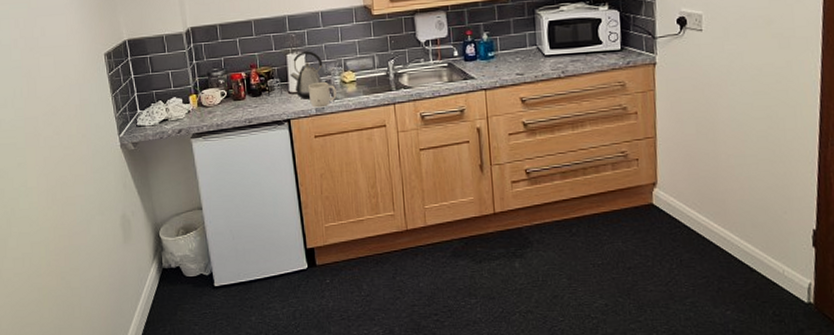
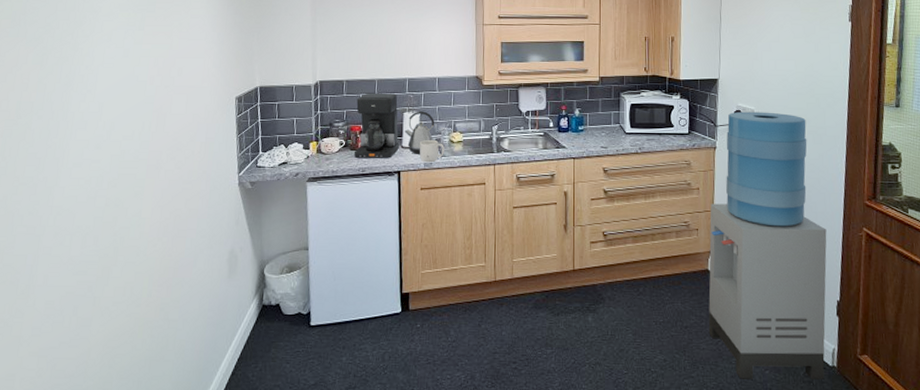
coffee maker: none [233,34,286,110] -> present [354,93,399,159]
water cooler: none [652,15,799,321] -> present [708,111,827,380]

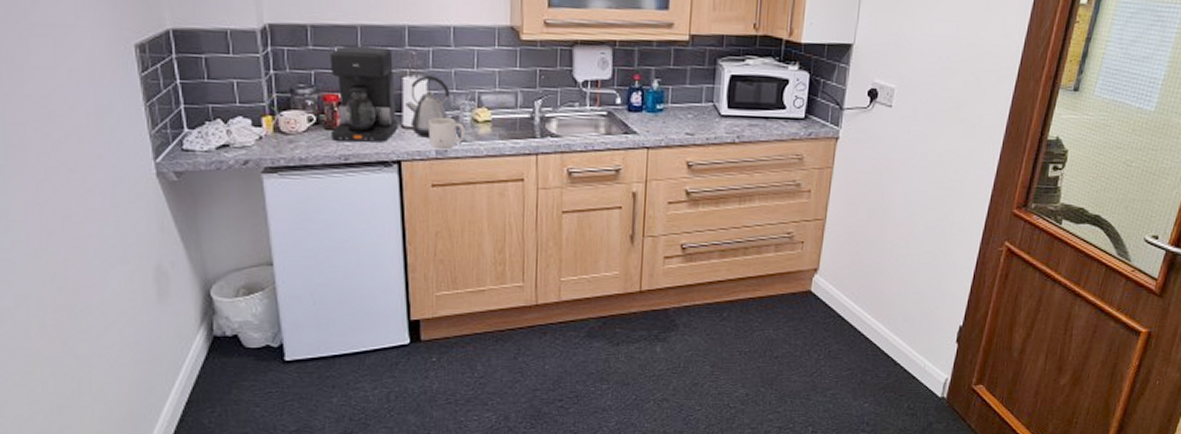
water cooler: present [708,111,827,380] -> none [802,90,961,413]

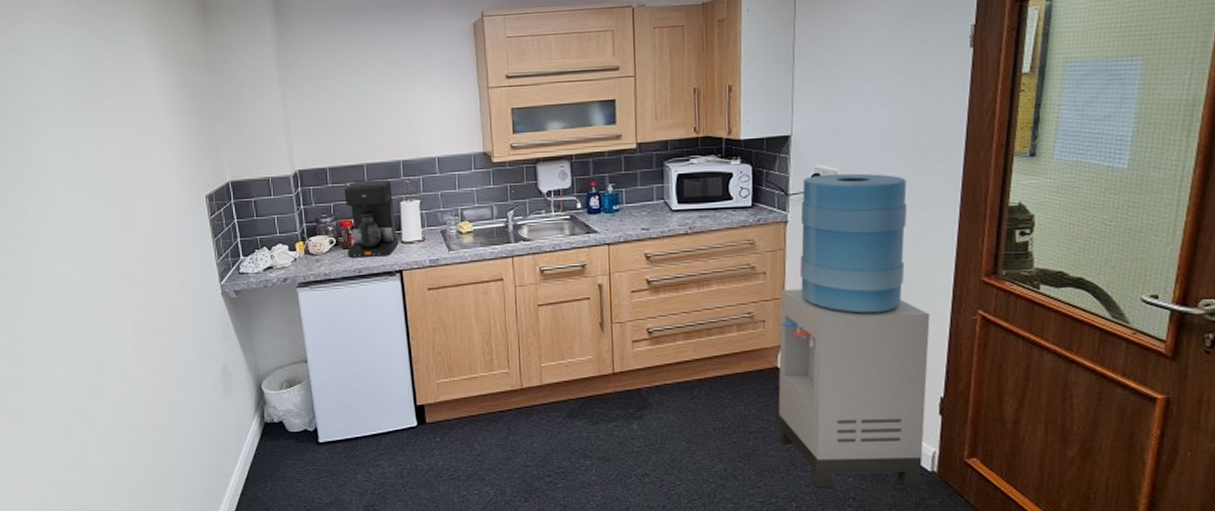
kettle: present [405,75,450,138] -> none [403,198,438,250]
mug: present [427,116,465,150] -> none [421,231,452,259]
water cooler: none [802,90,961,413] -> present [778,173,930,488]

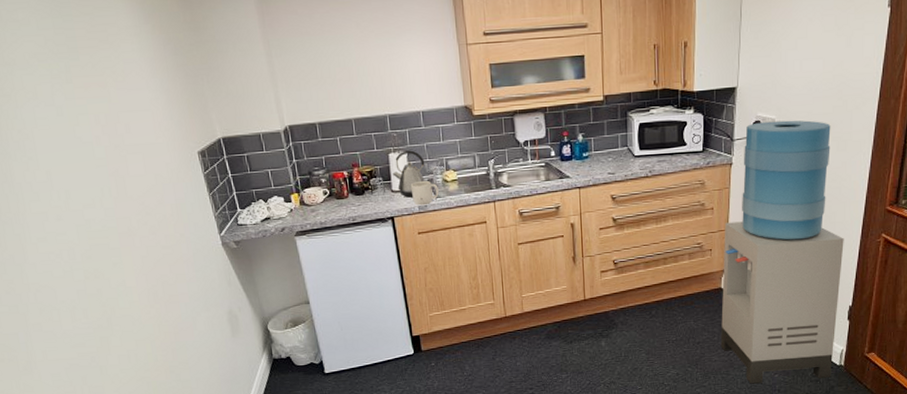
coffee maker: present [344,179,399,259] -> none [334,133,389,208]
kettle: none [403,198,438,250] -> present [392,150,425,198]
mug: none [421,231,452,259] -> present [410,180,439,206]

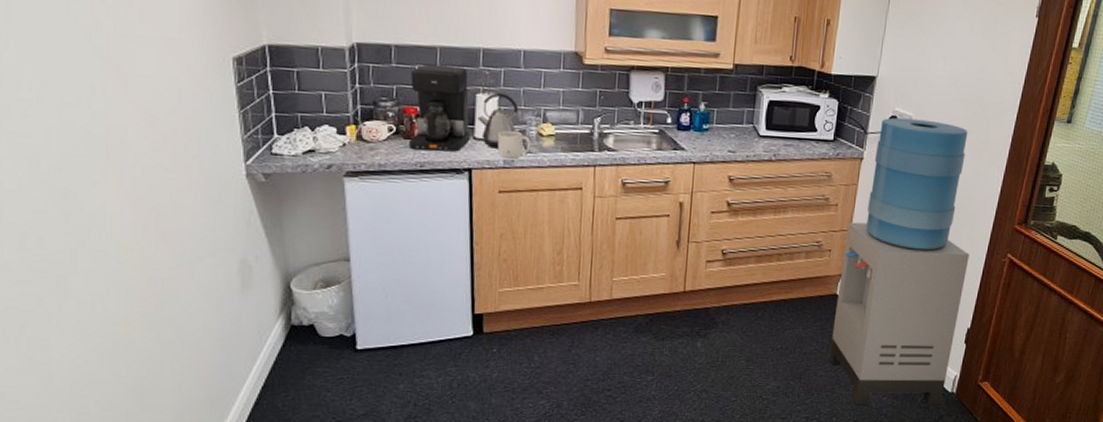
coffee maker: none [334,133,389,208] -> present [408,64,470,153]

